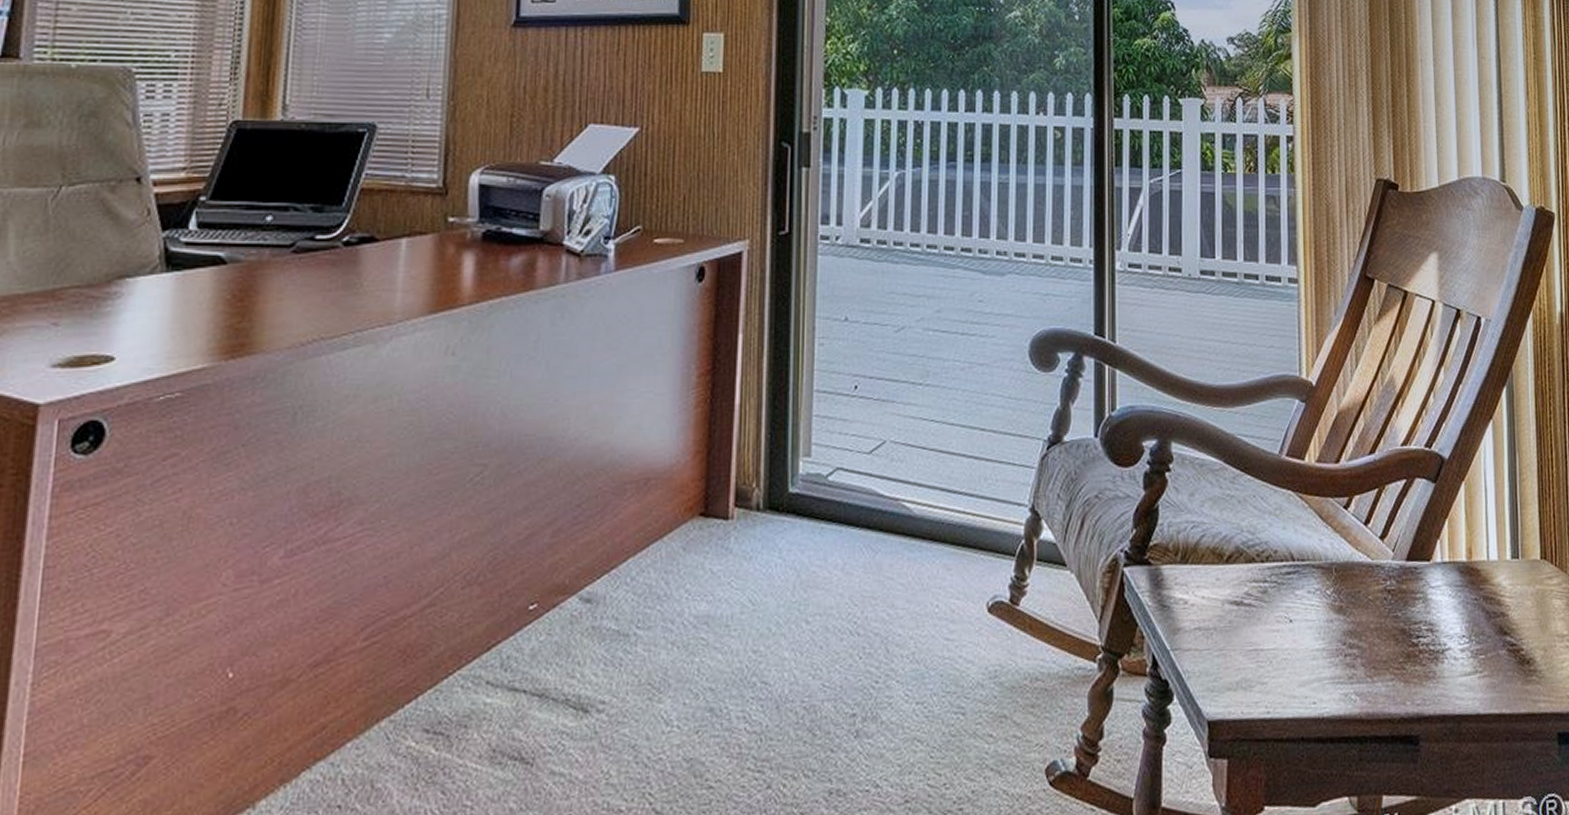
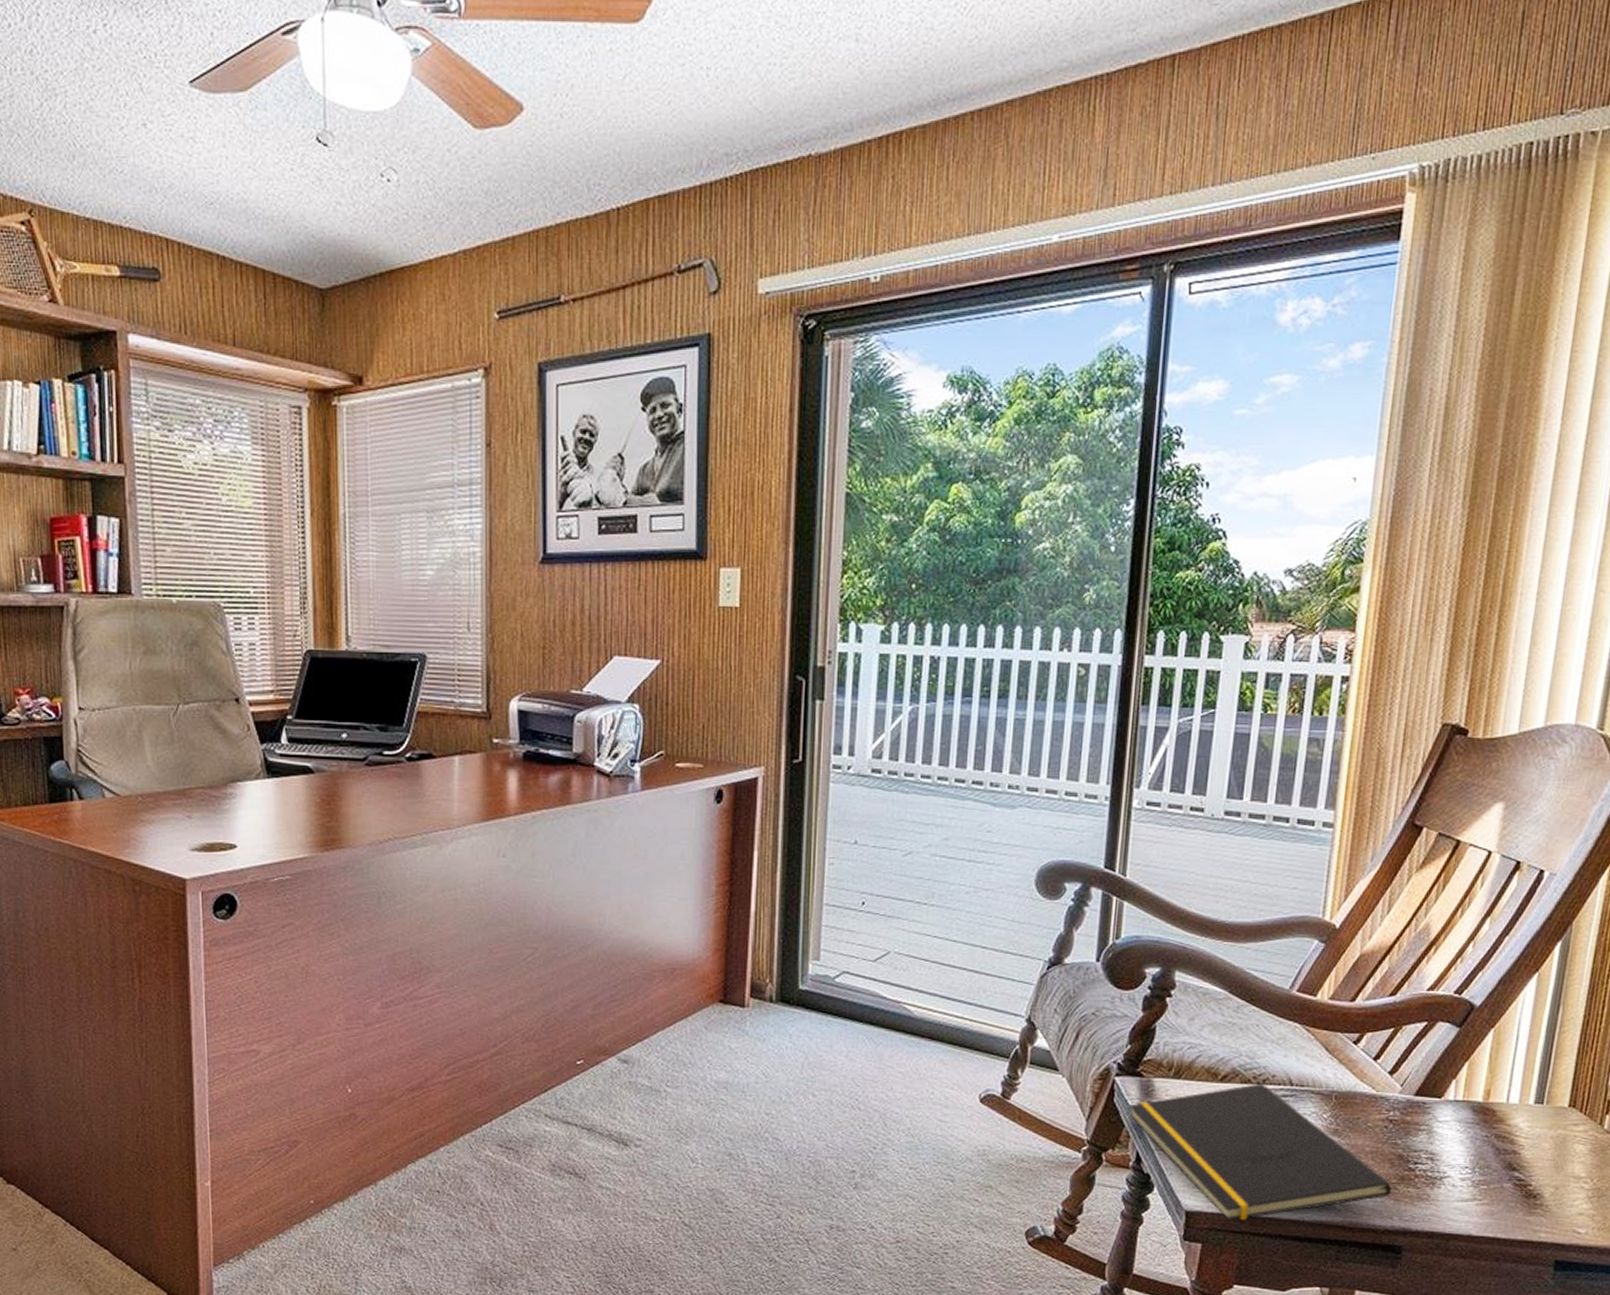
notepad: none [1140,561,1401,726] -> present [1129,1083,1392,1221]

